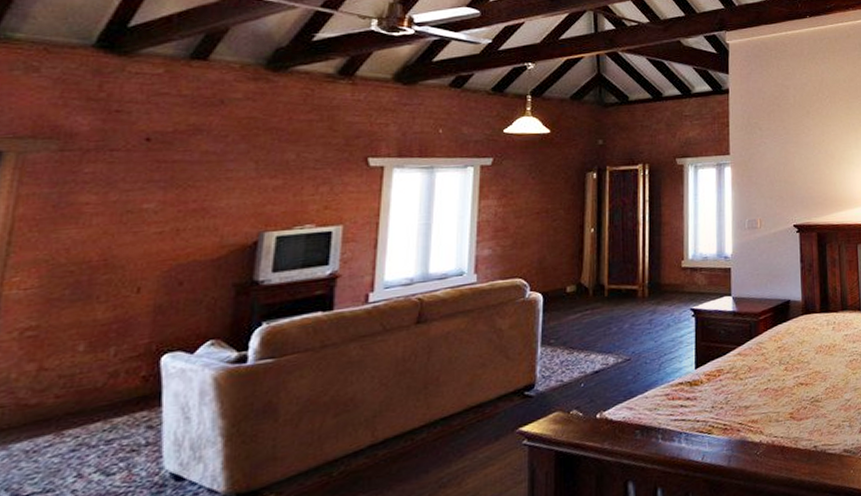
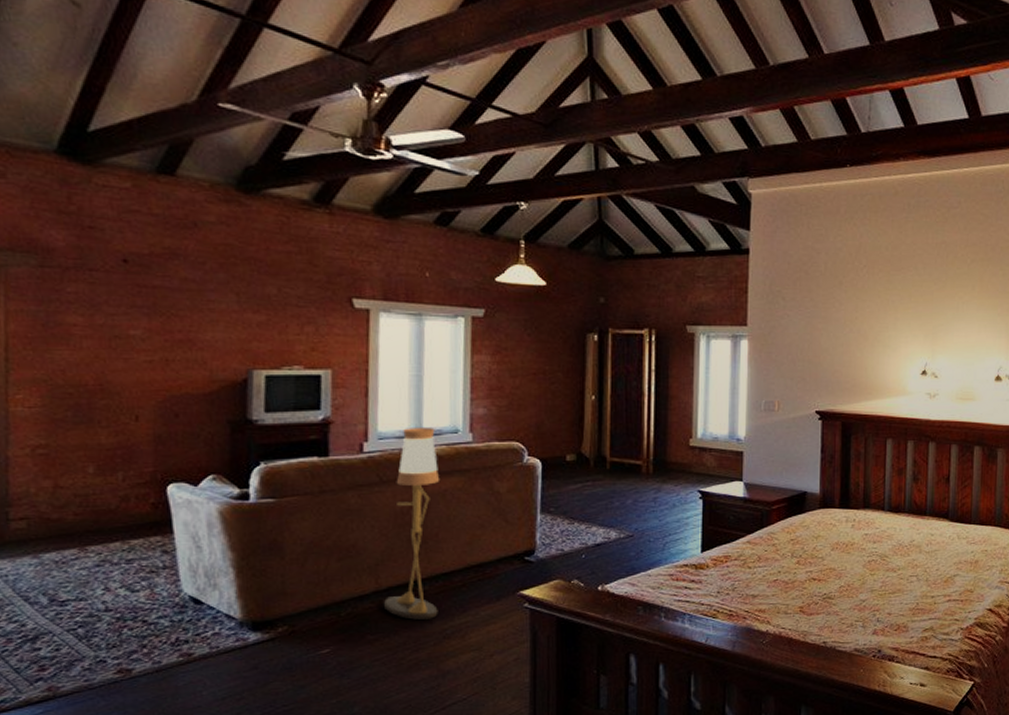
floor lamp: none [378,272,444,472] -> present [383,428,440,621]

